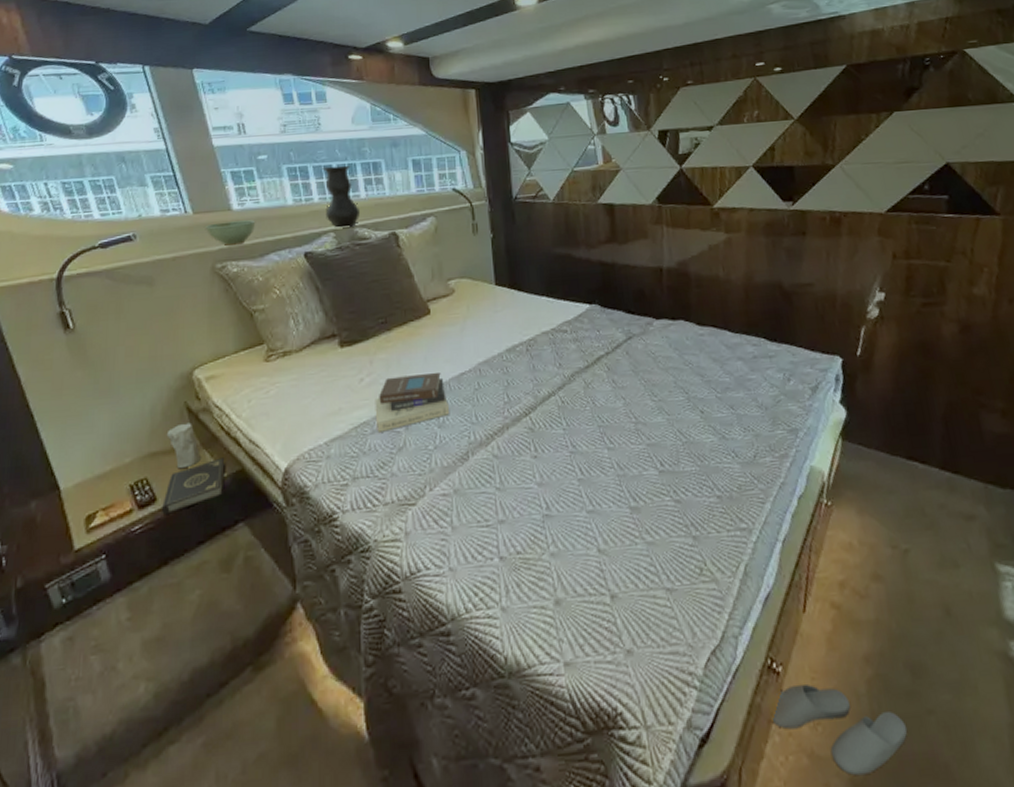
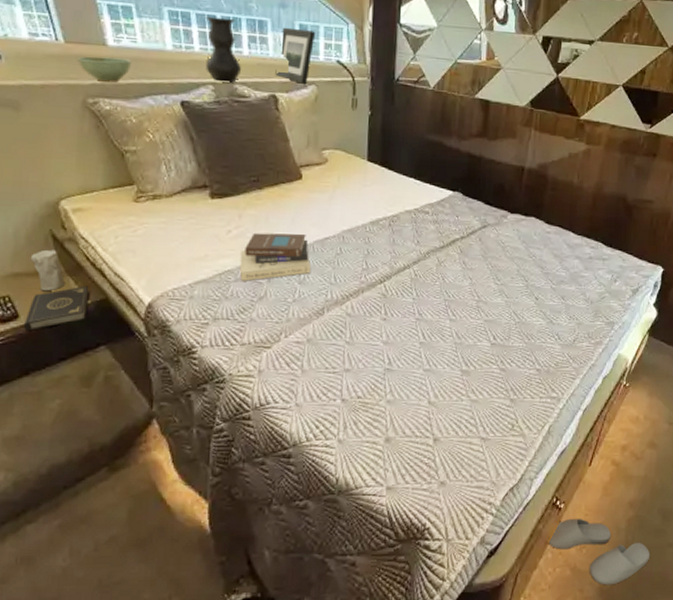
picture frame: none [393,164,429,217] -> present [275,27,316,84]

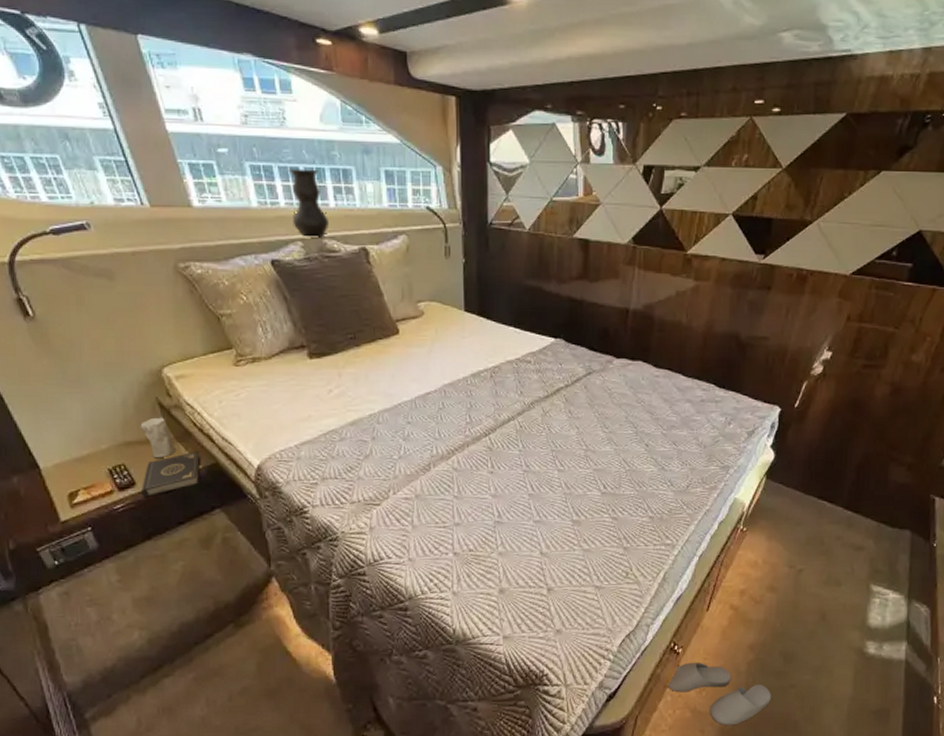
bowl: present [77,56,132,84] -> none [164,219,219,246]
books: present [239,232,311,281] -> none [343,389,415,440]
picture frame: present [275,27,316,84] -> none [364,174,403,234]

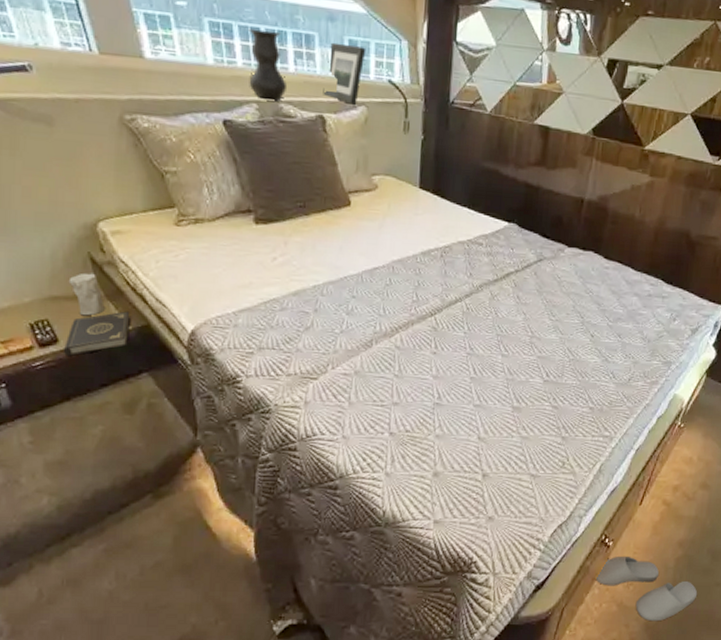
picture frame: none [364,174,403,234] -> present [323,42,366,105]

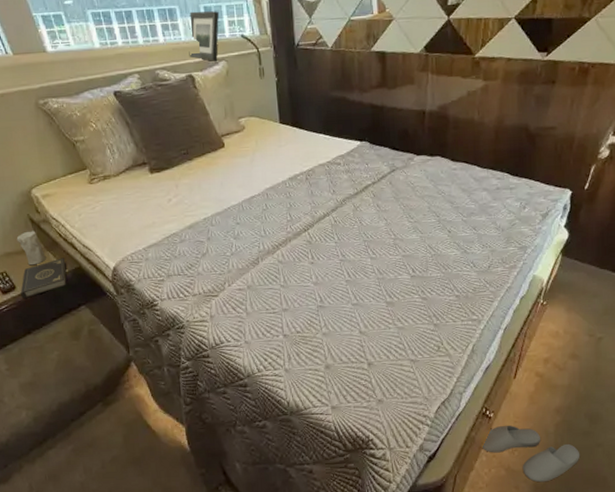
vase: present [248,28,286,101] -> none [123,11,160,70]

